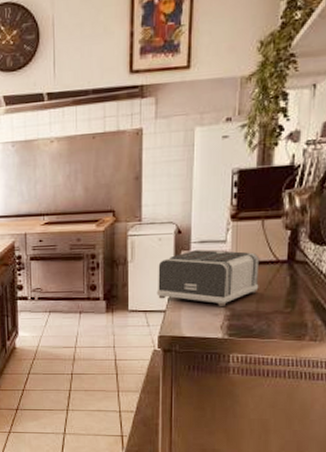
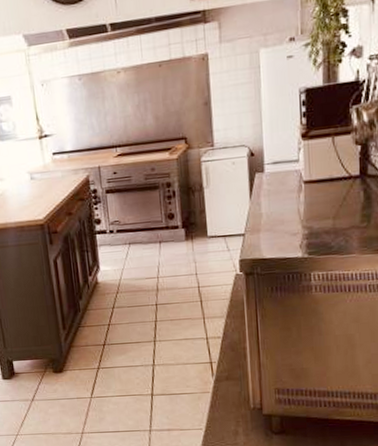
toaster: present [156,250,260,306] -> none [234,170,334,226]

